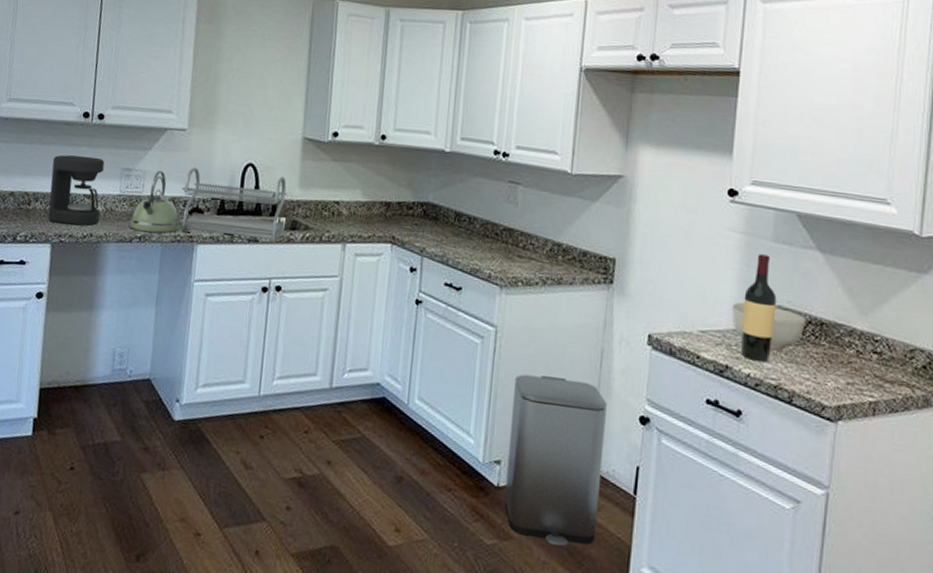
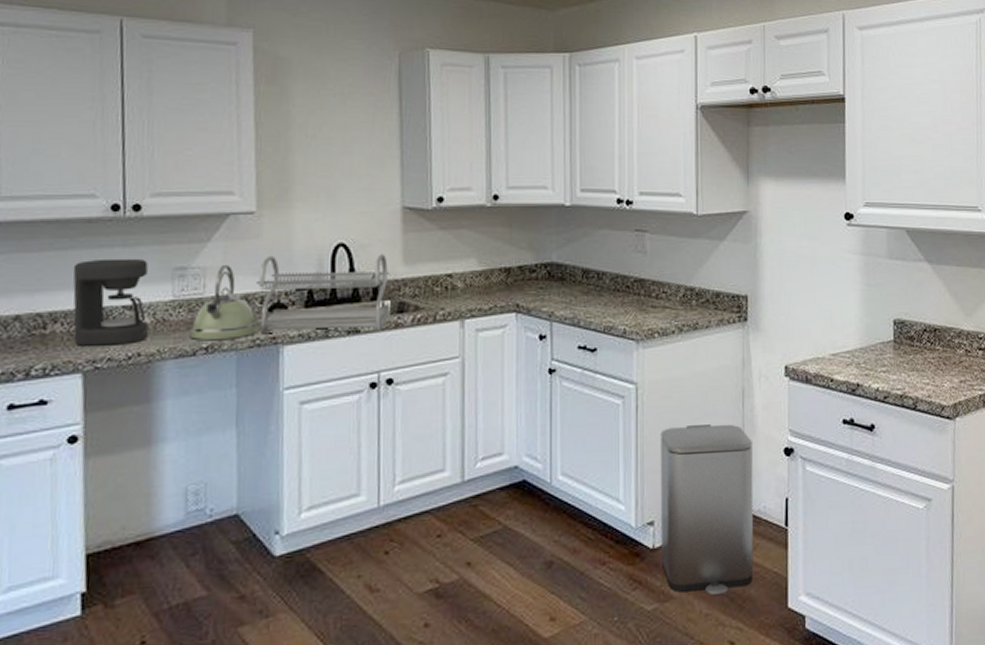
bowl: present [732,302,806,351] -> none [858,320,922,362]
wine bottle: present [741,254,777,363] -> none [867,272,896,376]

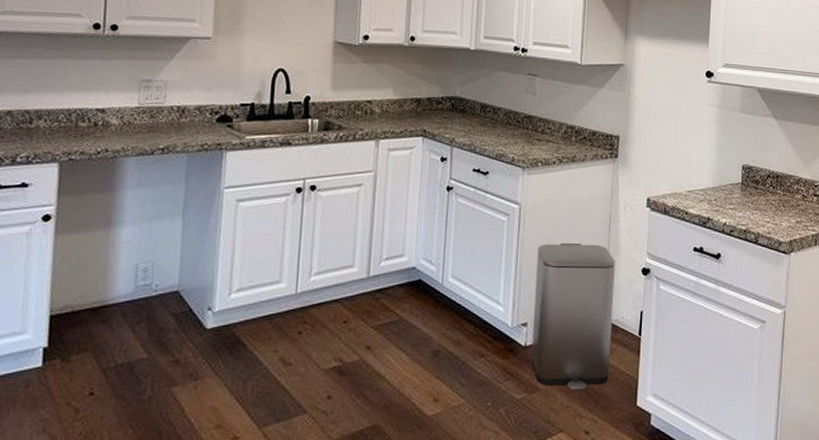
coffee maker: present [73,258,149,346] -> none [54,68,120,142]
kettle: present [189,265,260,341] -> none [149,80,208,144]
dish rack: present [257,254,390,336] -> none [207,74,319,145]

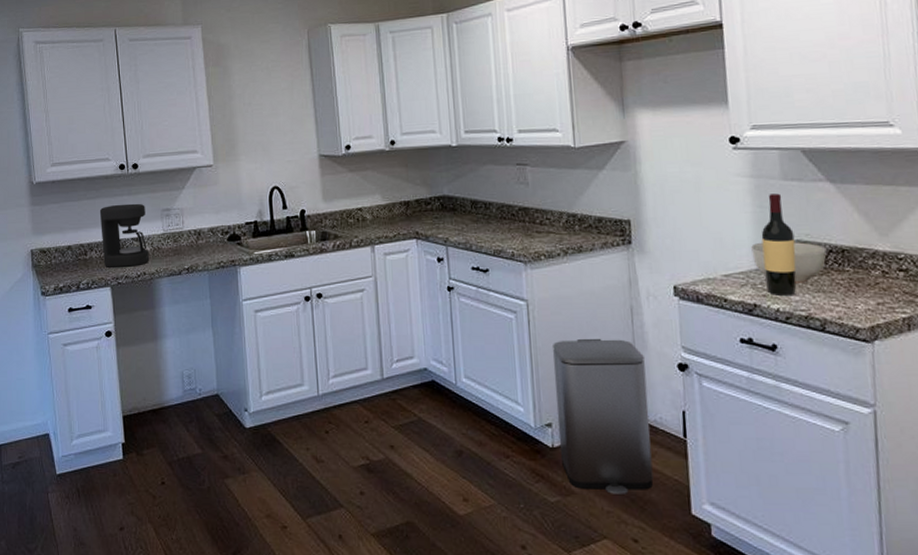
coffee maker: none [54,68,120,142] -> present [99,203,150,267]
bowl: none [711,164,766,202] -> present [751,242,827,283]
wine bottle: none [719,123,744,213] -> present [761,193,797,297]

